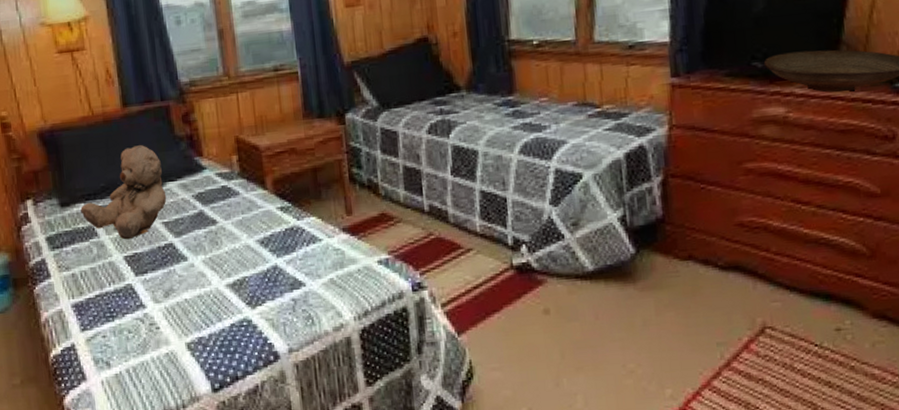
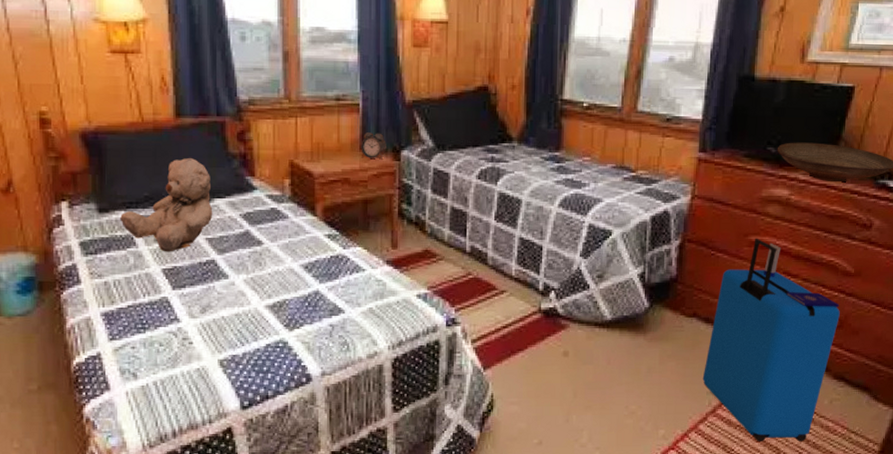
alarm clock: none [303,98,330,127] -> present [361,132,386,160]
suitcase: none [709,164,870,397] -> present [702,238,840,442]

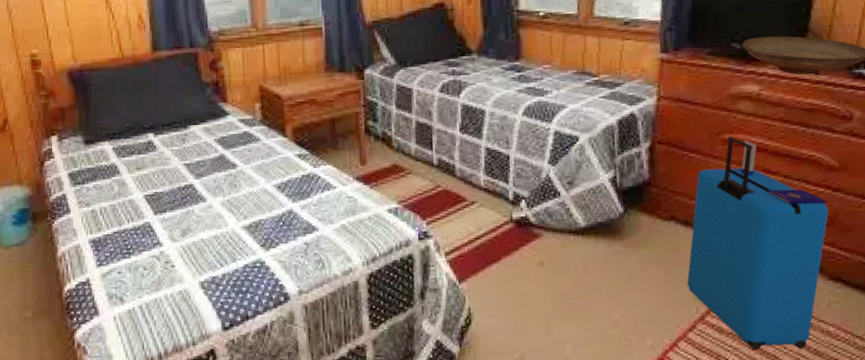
teddy bear: present [119,157,213,252] -> none [104,88,190,179]
alarm clock: present [361,132,386,160] -> none [325,54,350,80]

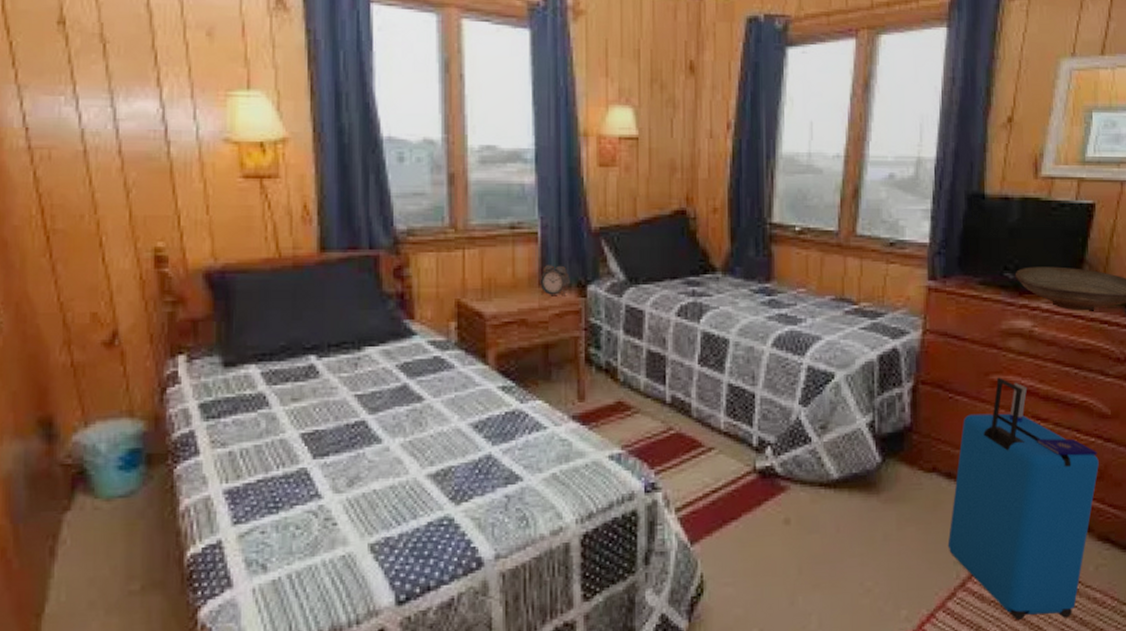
alarm clock: none [325,54,350,80] -> present [540,265,570,297]

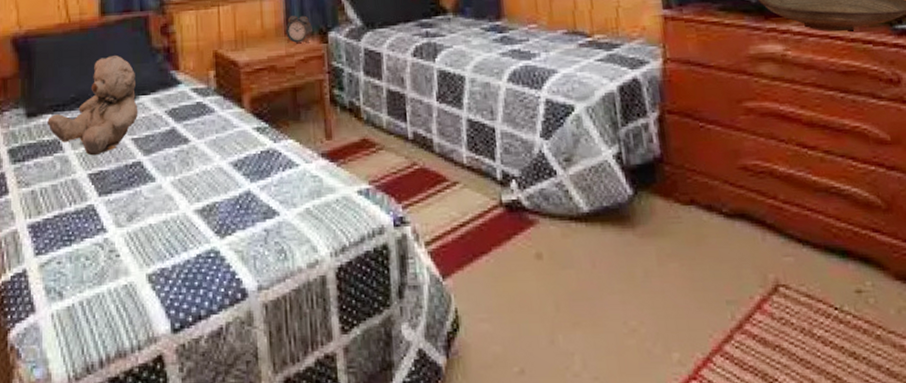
teddy bear: none [249,298,364,413] -> present [46,54,138,156]
suitcase: present [947,377,1099,621] -> none [717,104,885,369]

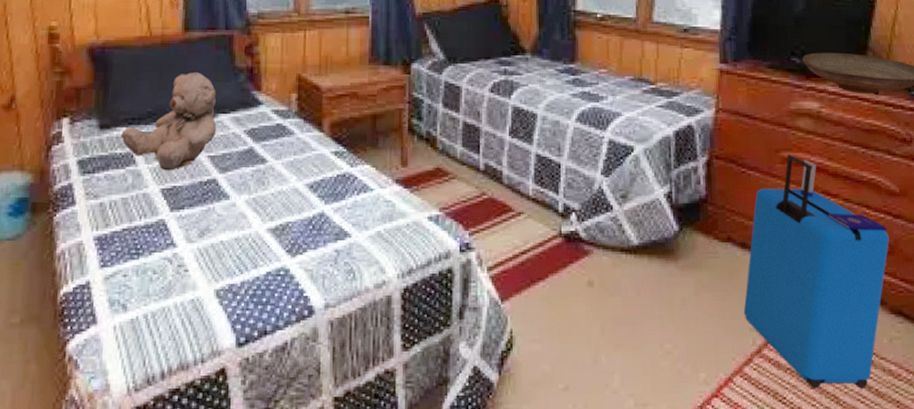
alarm clock: present [285,15,313,44] -> none [370,45,396,73]
suitcase: none [717,104,885,369] -> present [743,154,889,389]

